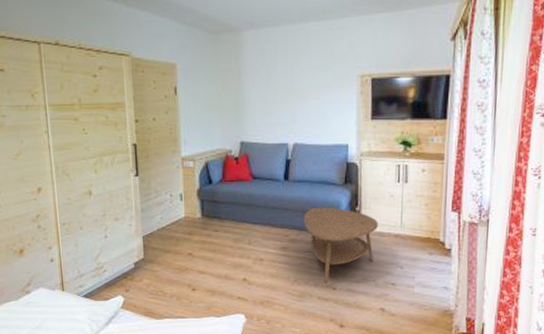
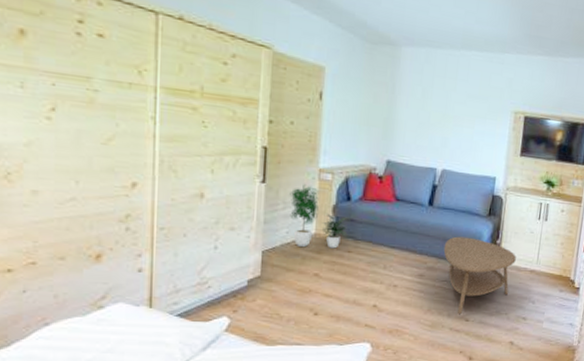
potted plant: none [159,173,212,229] -> present [289,184,348,249]

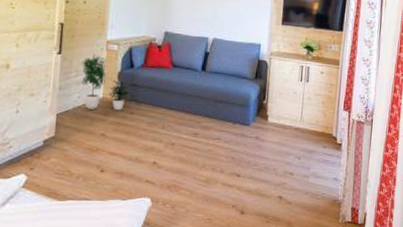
coffee table: present [443,236,516,315] -> none [215,98,282,171]

